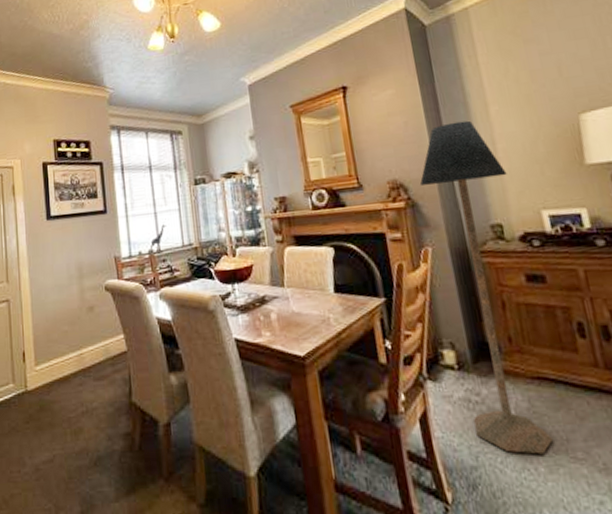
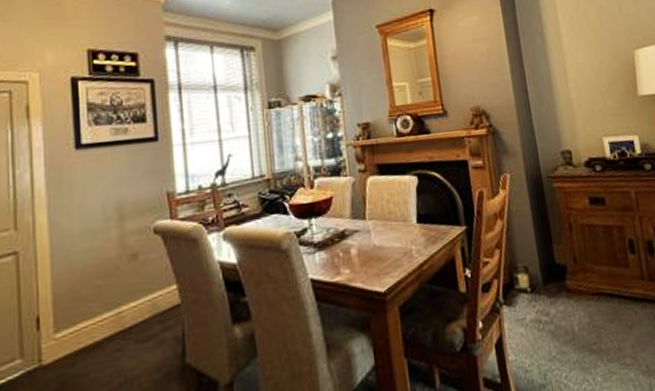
floor lamp: present [419,120,554,455] -> none [500,50,608,367]

